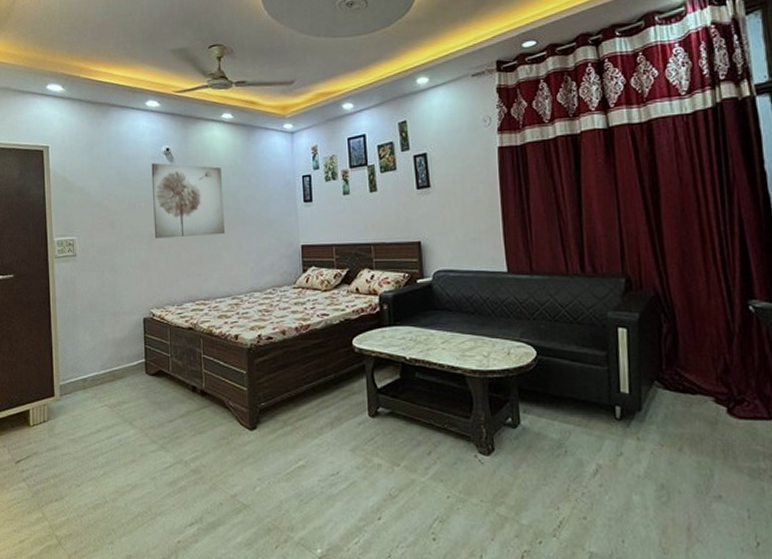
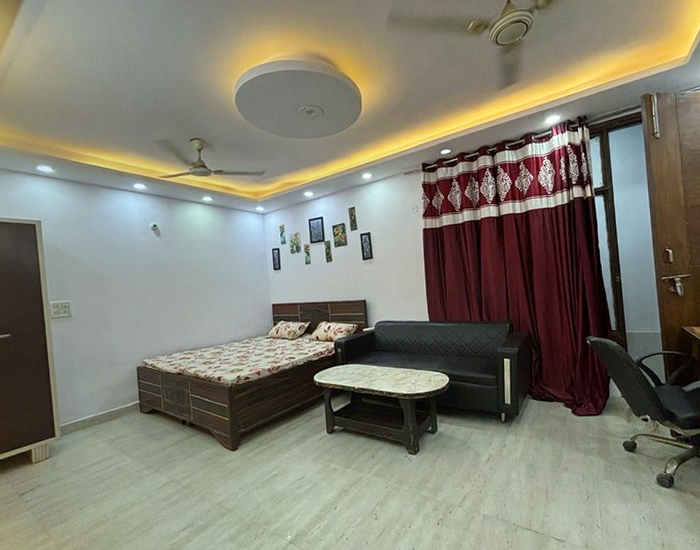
wall art: present [151,162,226,239] -> none [140,237,208,301]

